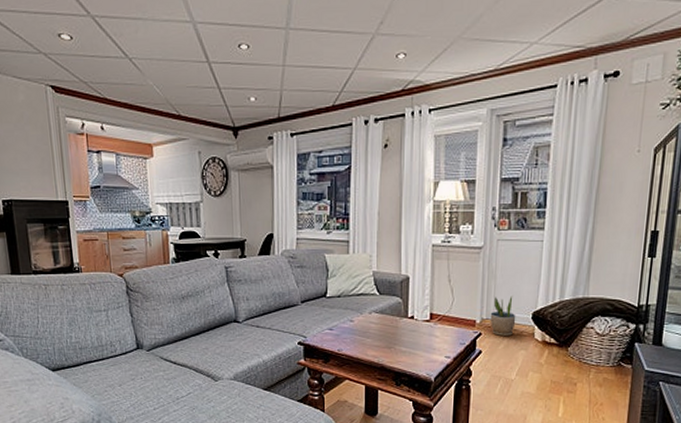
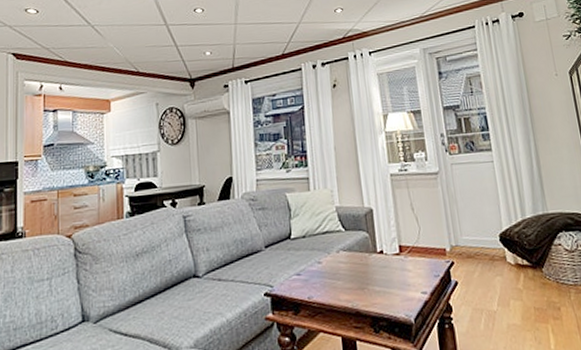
potted plant: present [490,296,516,336] -> none [458,219,486,263]

